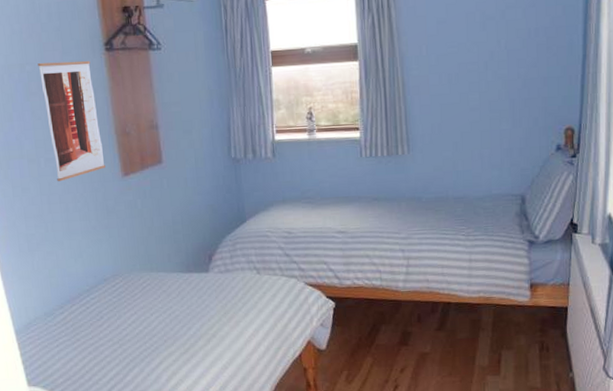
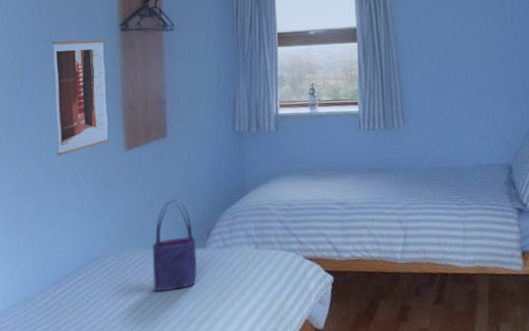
tote bag: none [157,225,202,311] -> present [152,199,198,291]

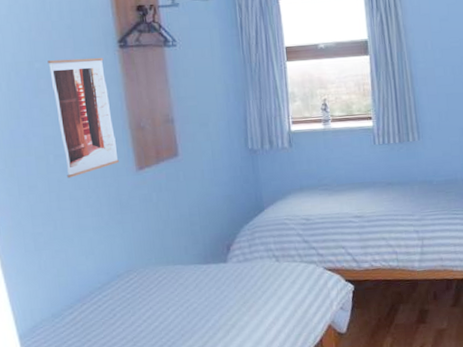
tote bag: present [152,199,198,291] -> none [173,217,221,304]

